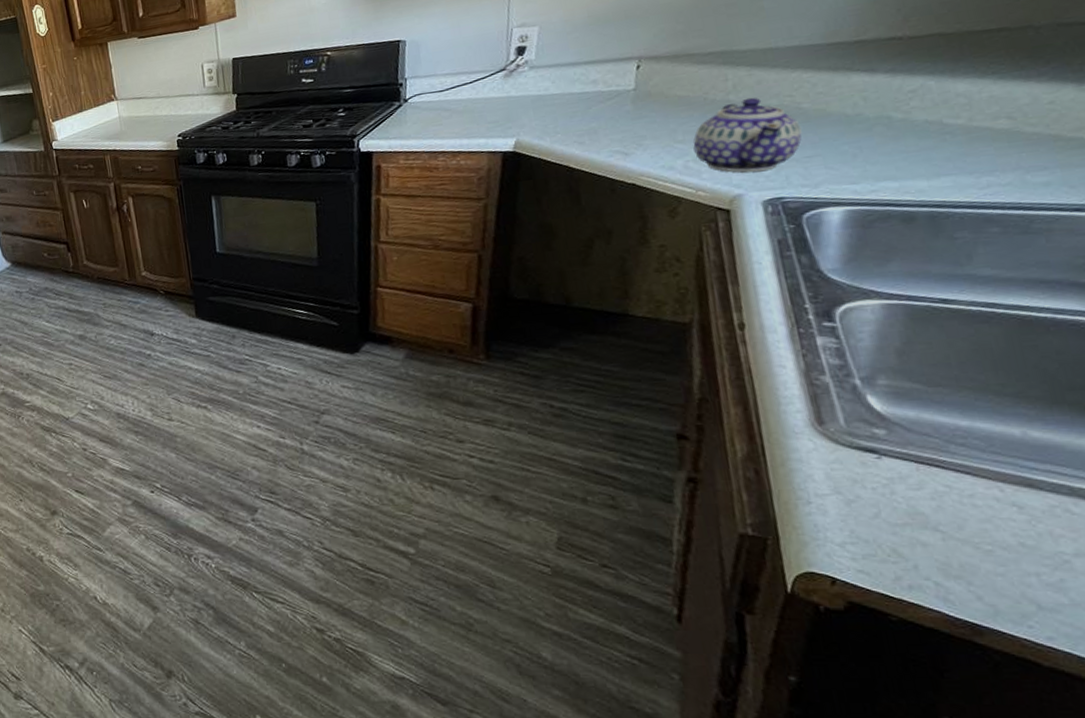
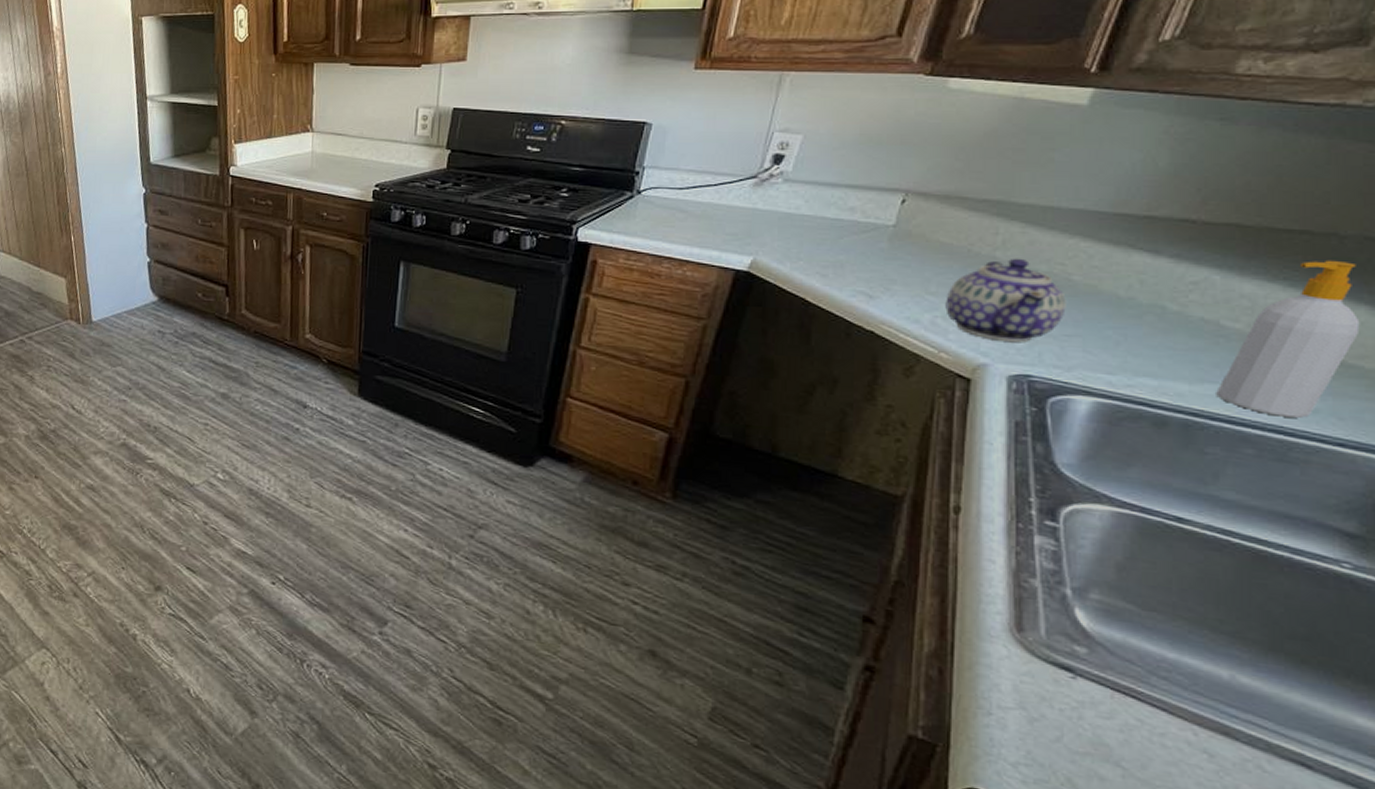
soap bottle: none [953,48,1072,195] -> present [1216,260,1360,418]

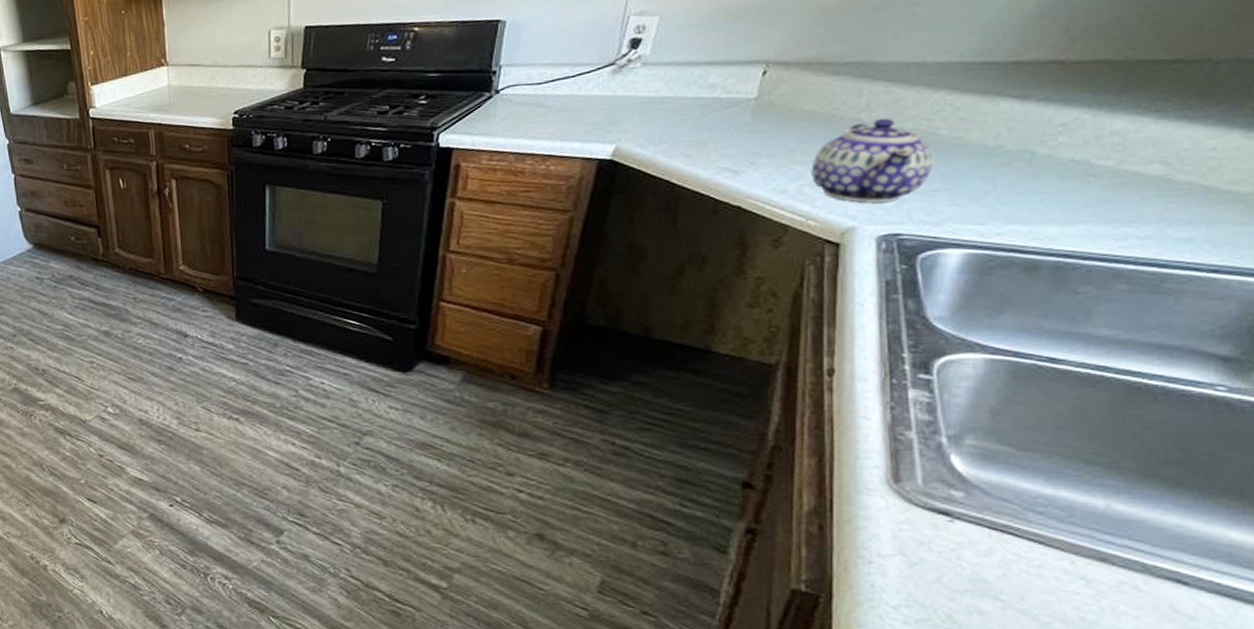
soap bottle: present [1216,260,1360,418] -> none [1087,86,1234,249]

